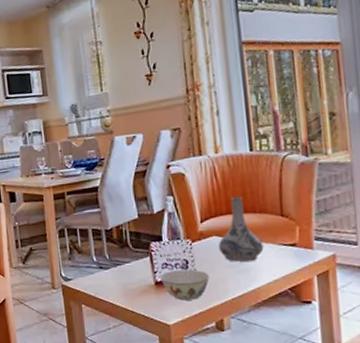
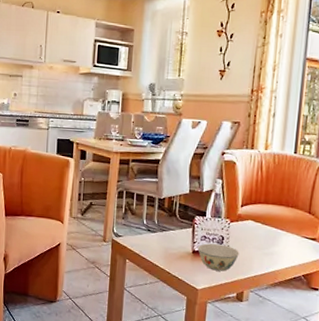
decorative vase: present [218,197,264,262] -> none [251,190,289,247]

